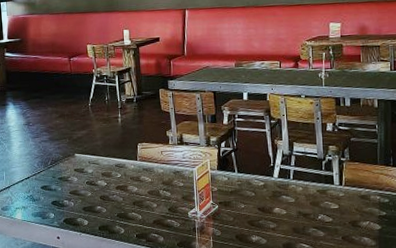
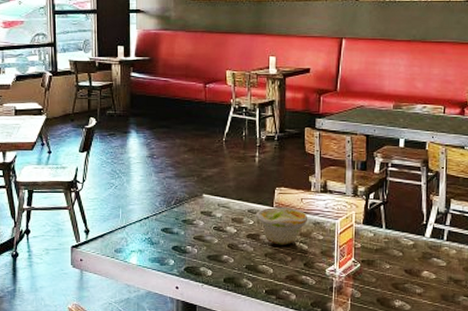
bowl: none [122,160,169,194] -> present [255,207,308,245]

